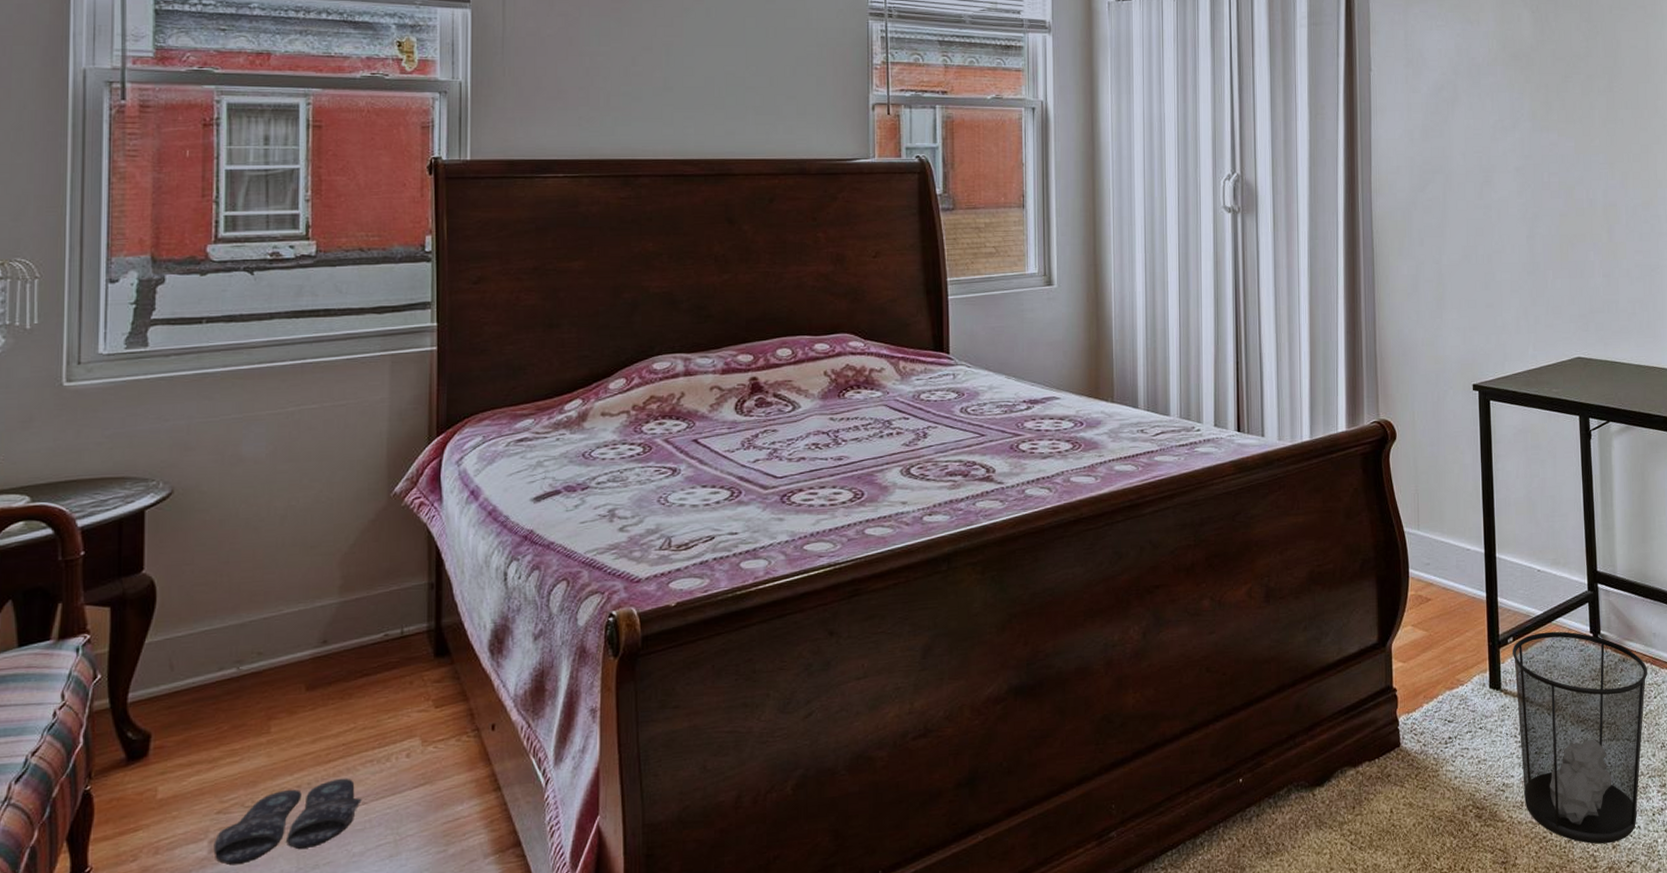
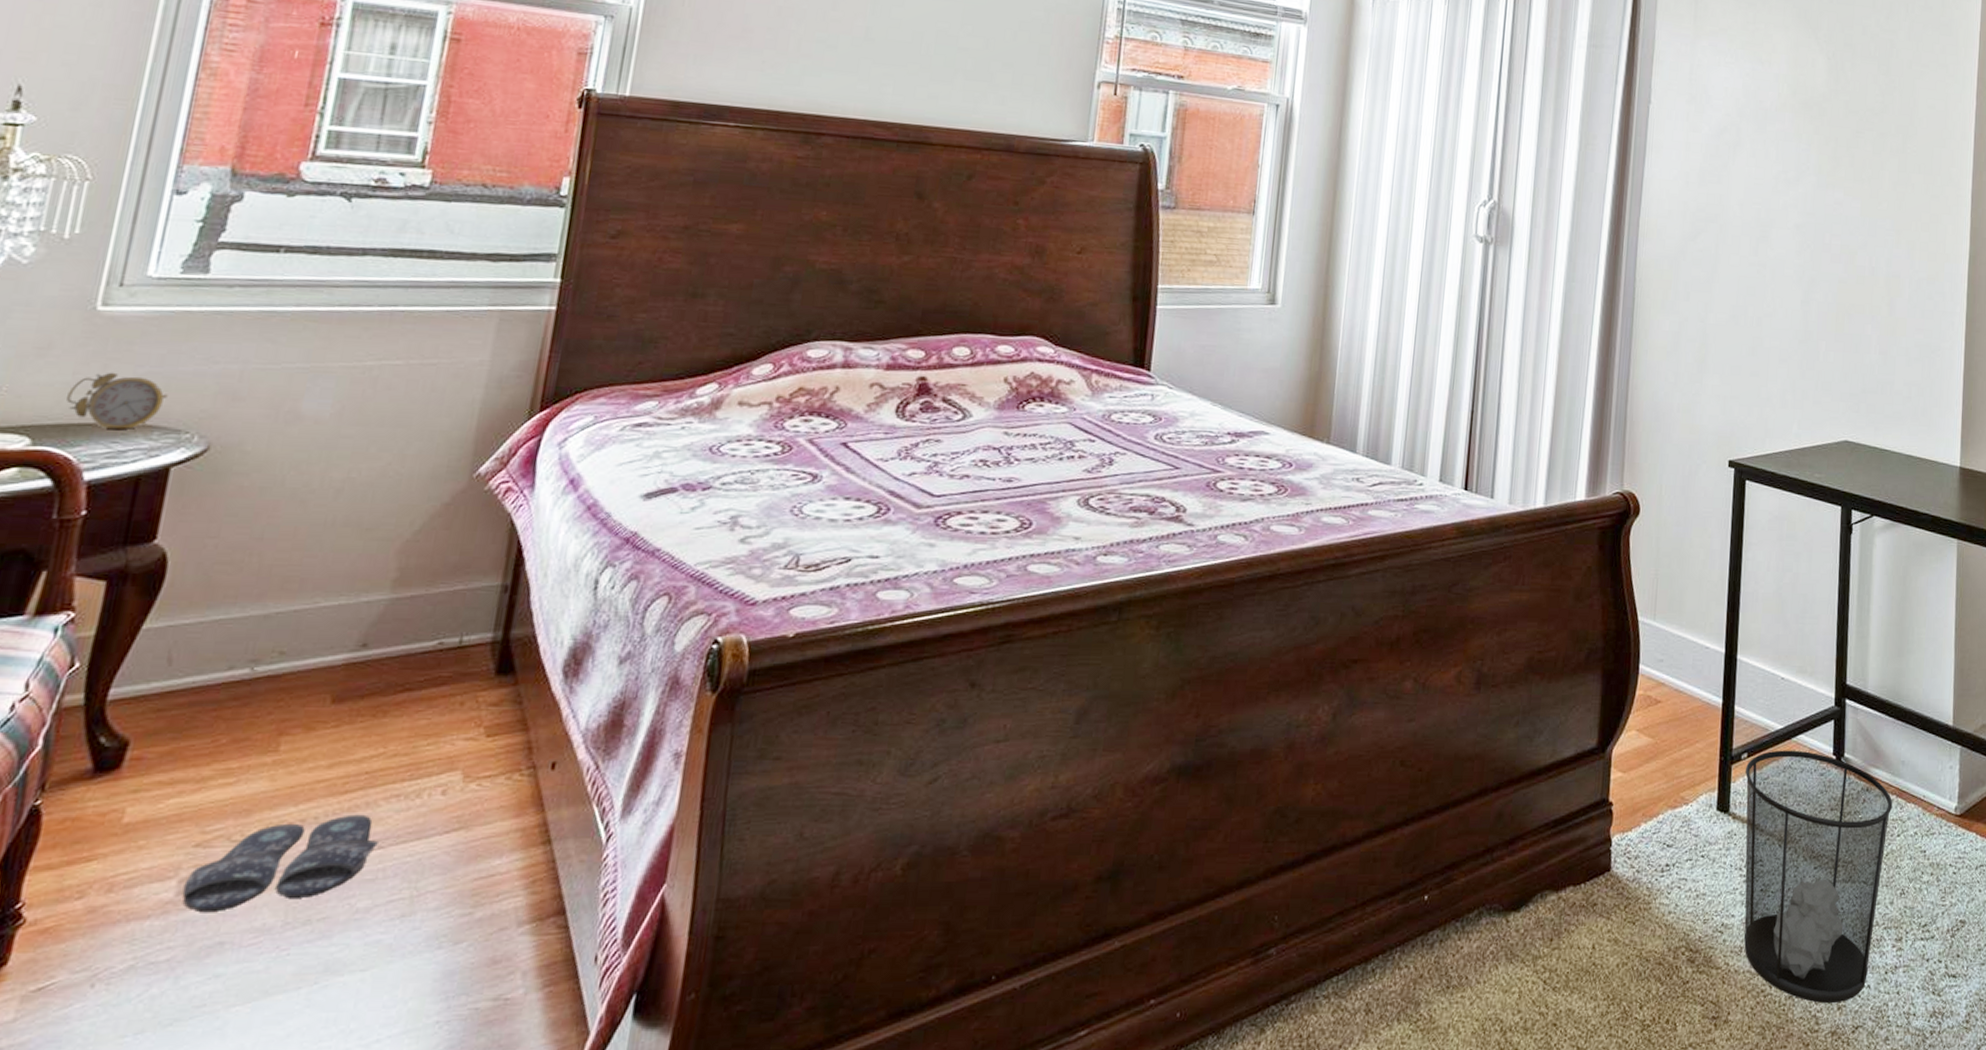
alarm clock: none [51,436,132,484] -> present [65,372,168,431]

